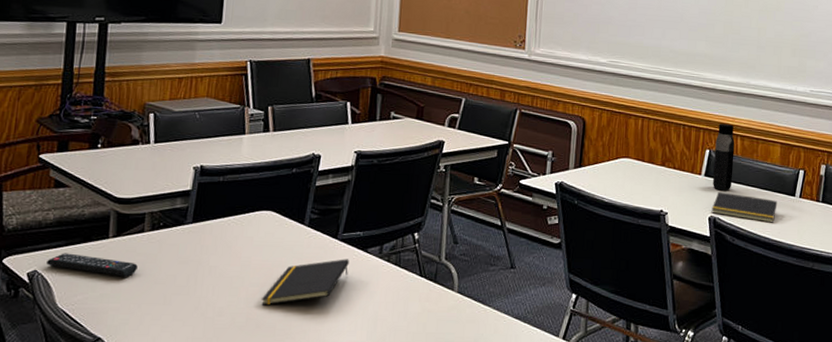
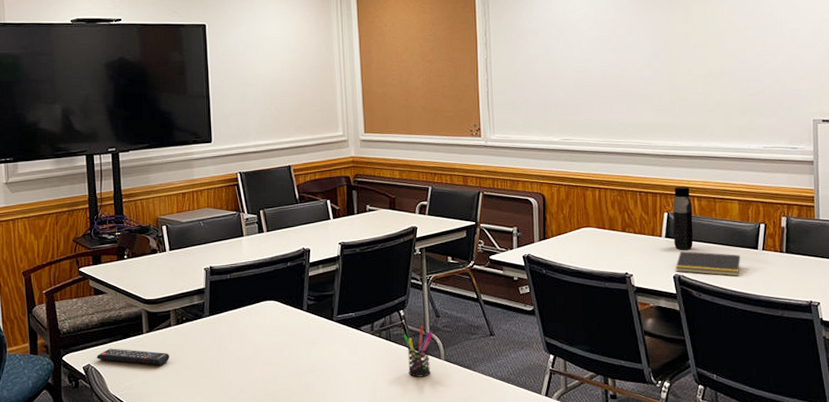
notepad: present [261,259,349,306] -> none [275,337,346,382]
pen holder: none [414,252,449,310] -> present [403,326,433,377]

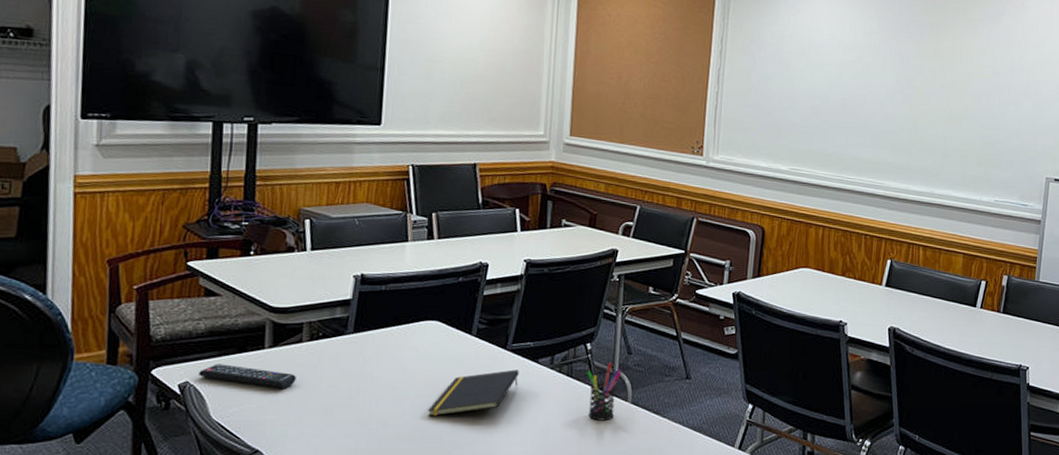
notepad: none [275,337,346,382] -> present [428,369,519,417]
water bottle: present [673,187,694,250] -> none [893,233,917,302]
notepad: present [675,251,741,277] -> none [891,302,959,334]

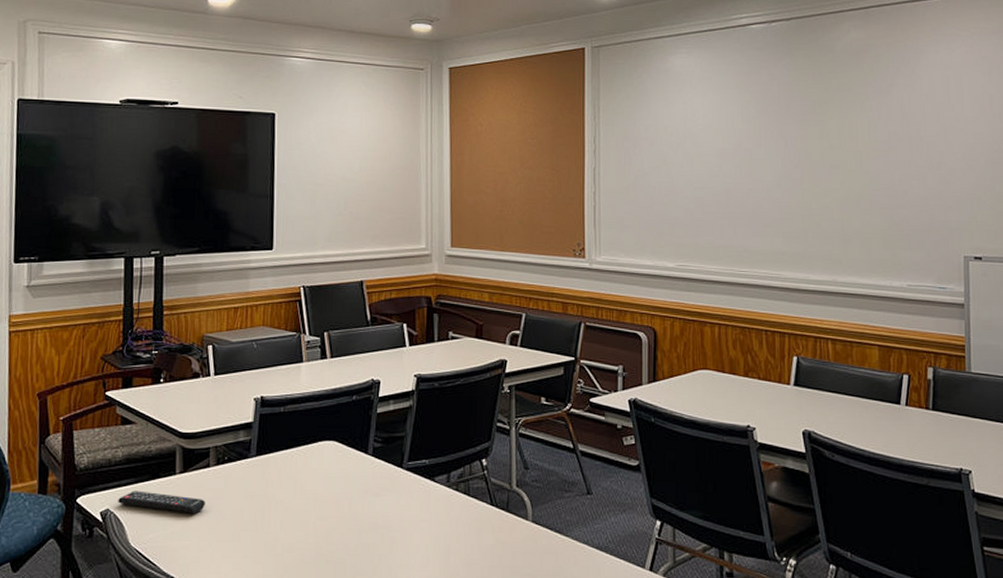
notepad: present [428,369,519,417] -> none [330,489,416,540]
pen holder: present [587,363,622,421] -> none [484,479,520,541]

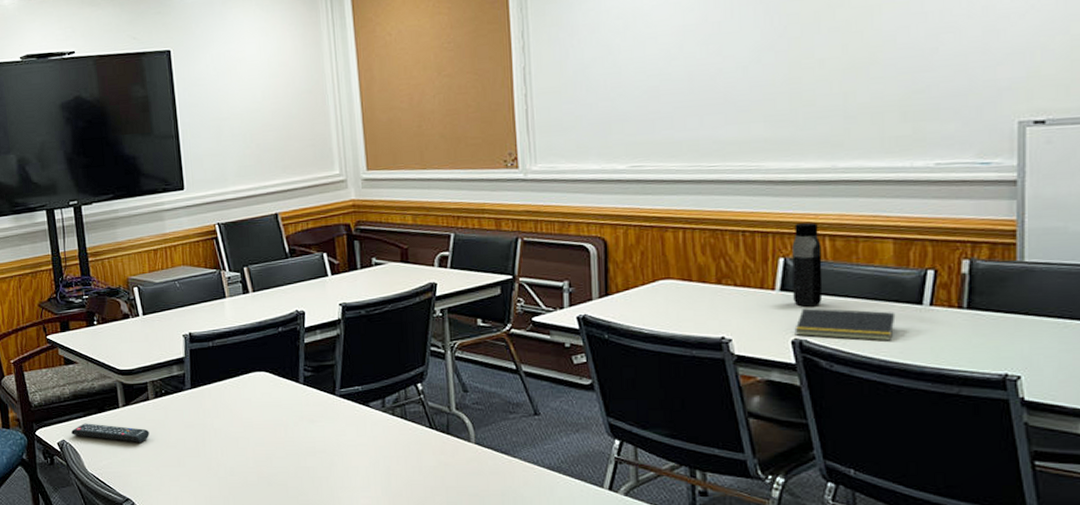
water bottle: none [803,327,827,401] -> present [792,223,823,307]
notepad: none [805,402,881,435] -> present [794,308,896,341]

